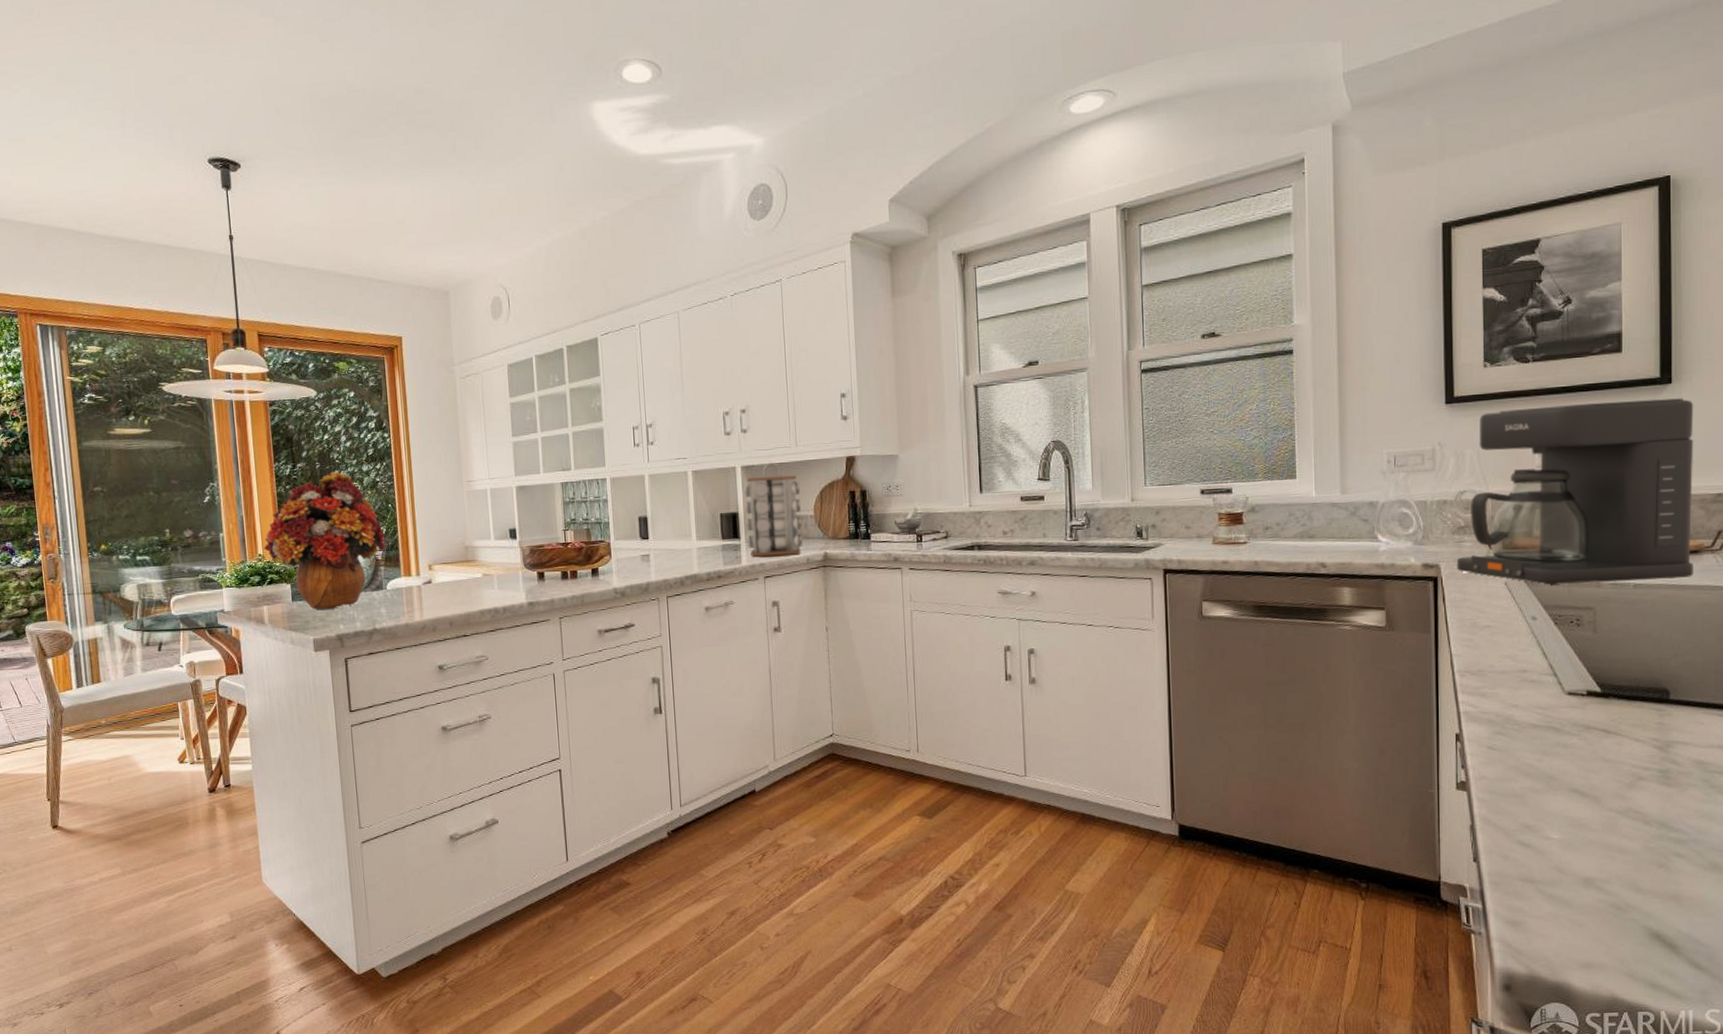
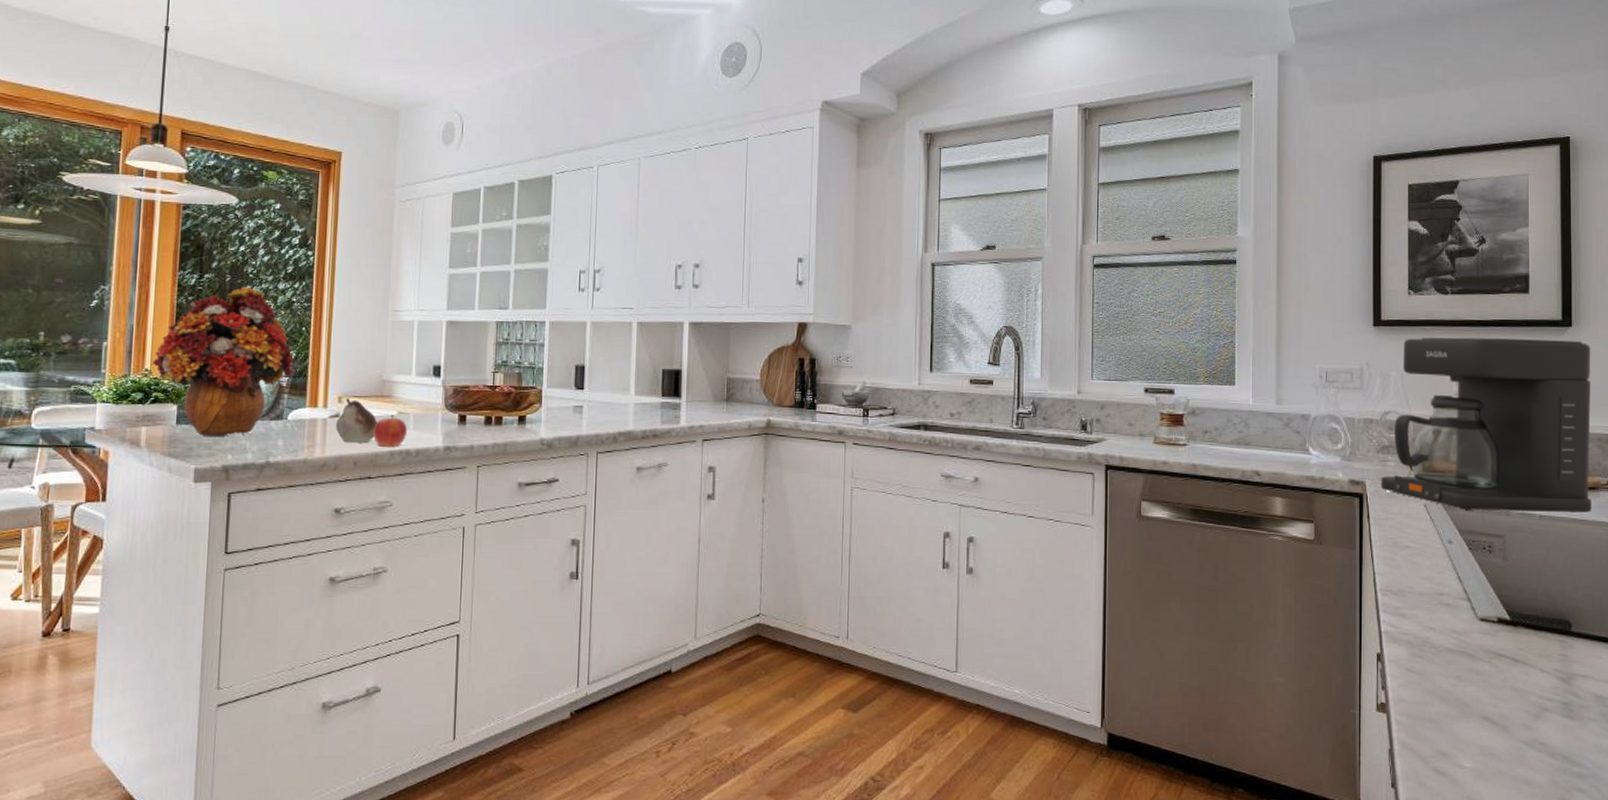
fruit: none [429,565,465,606] -> present [336,398,377,444]
fruit: none [462,577,494,607] -> present [372,415,408,447]
spice rack: present [744,462,803,558] -> none [688,321,748,421]

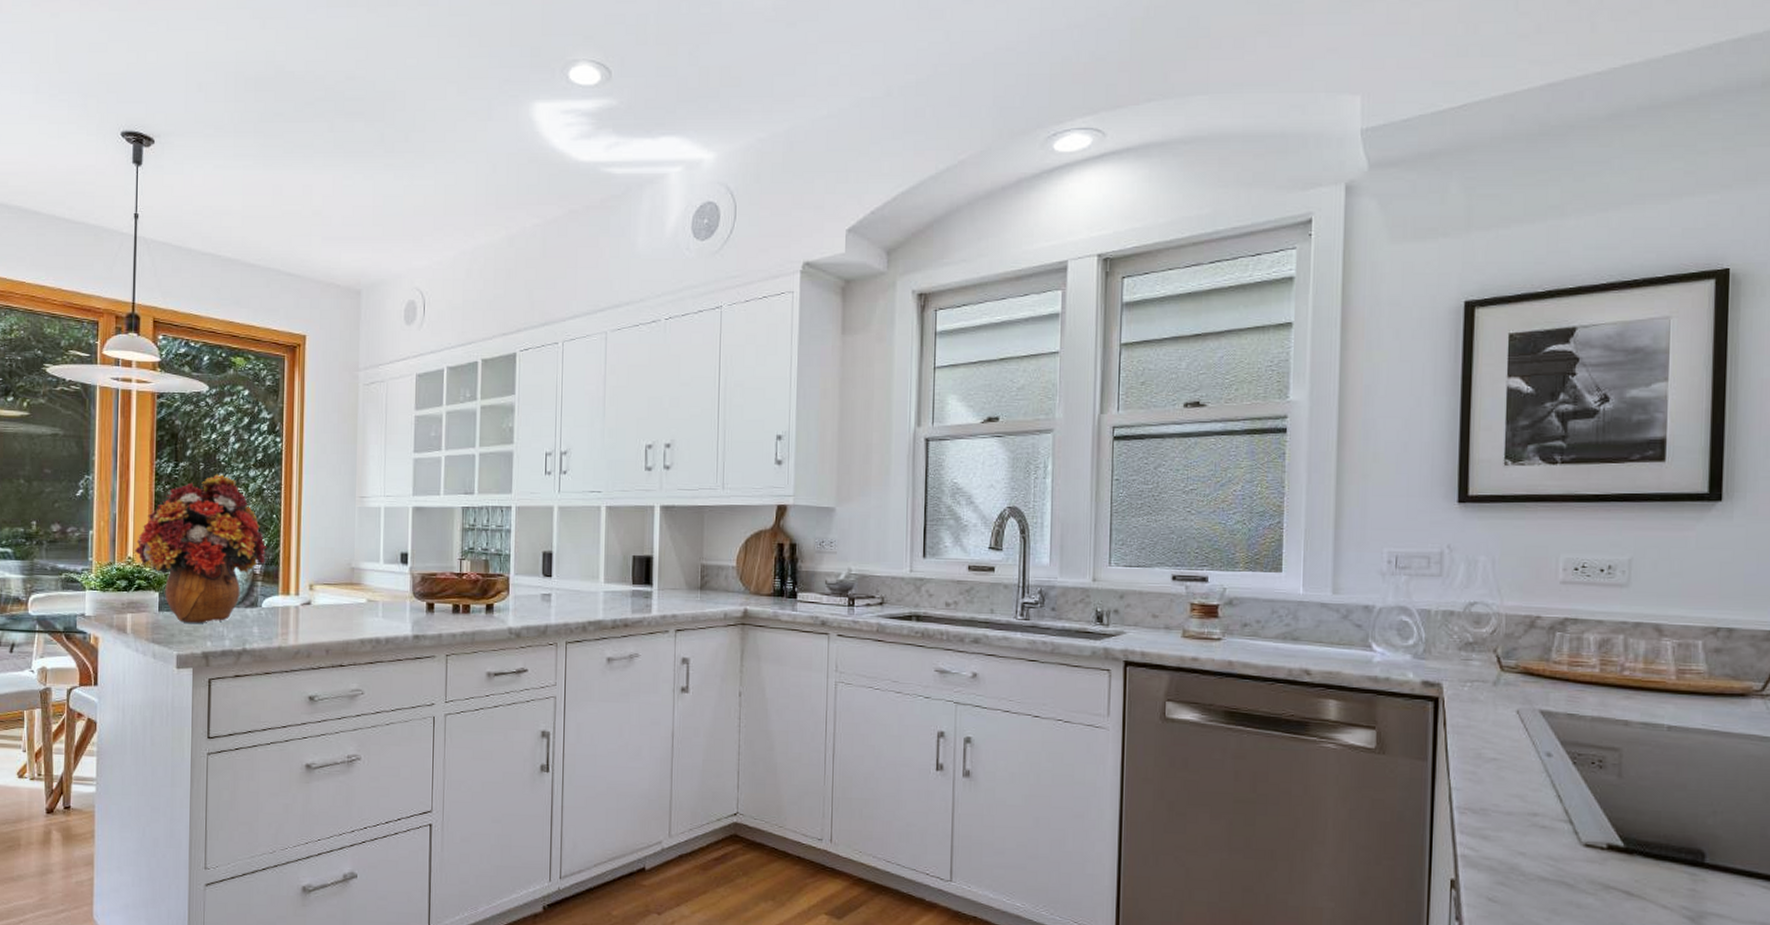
fruit: present [336,398,377,444] -> none [308,586,347,631]
fruit: present [372,415,408,447] -> none [343,603,377,635]
coffee maker: present [1380,337,1592,513] -> none [1461,515,1747,724]

